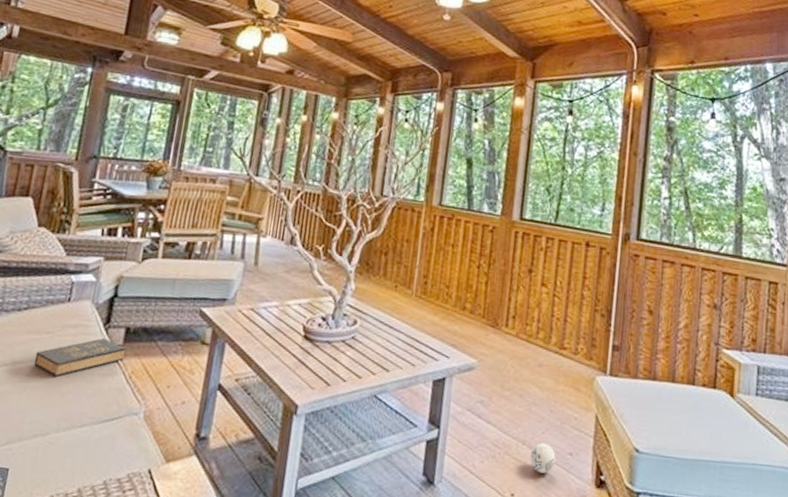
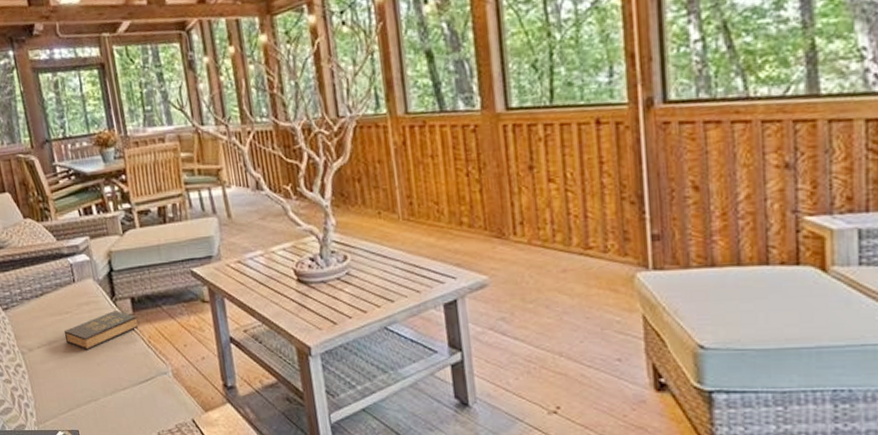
ball: present [530,442,556,474] -> none [570,352,602,383]

